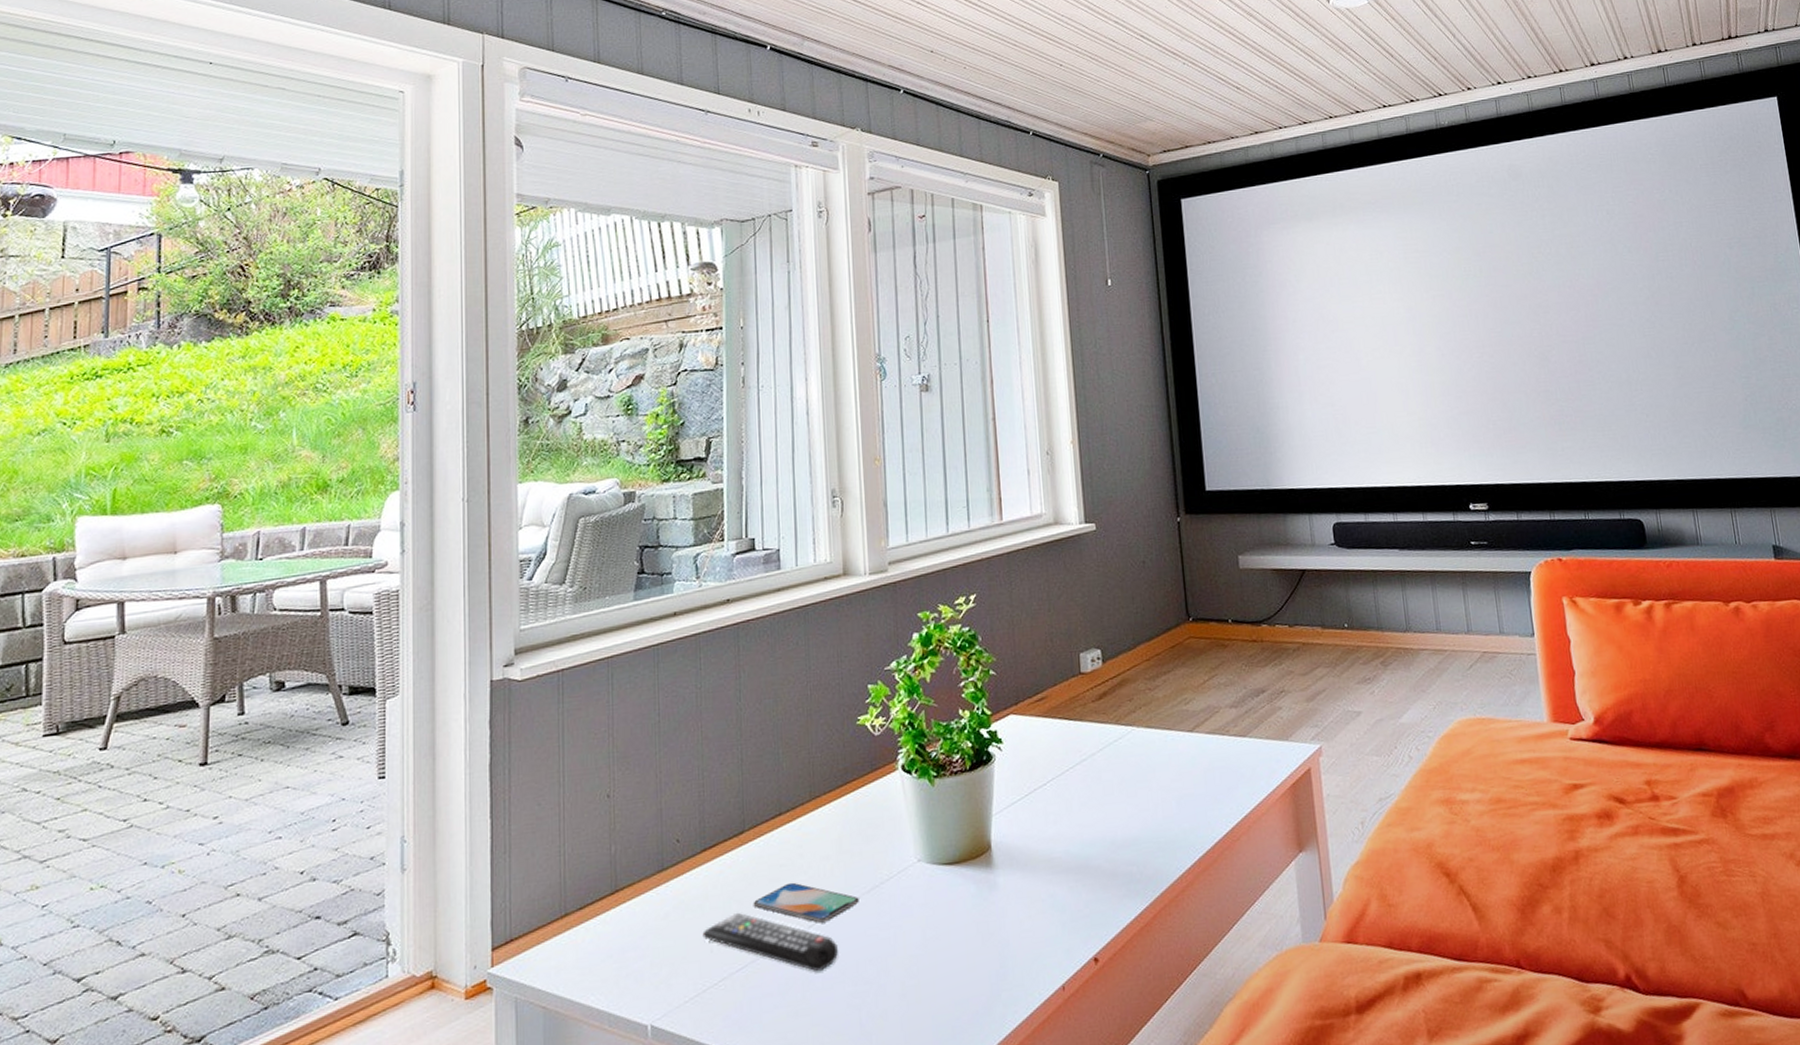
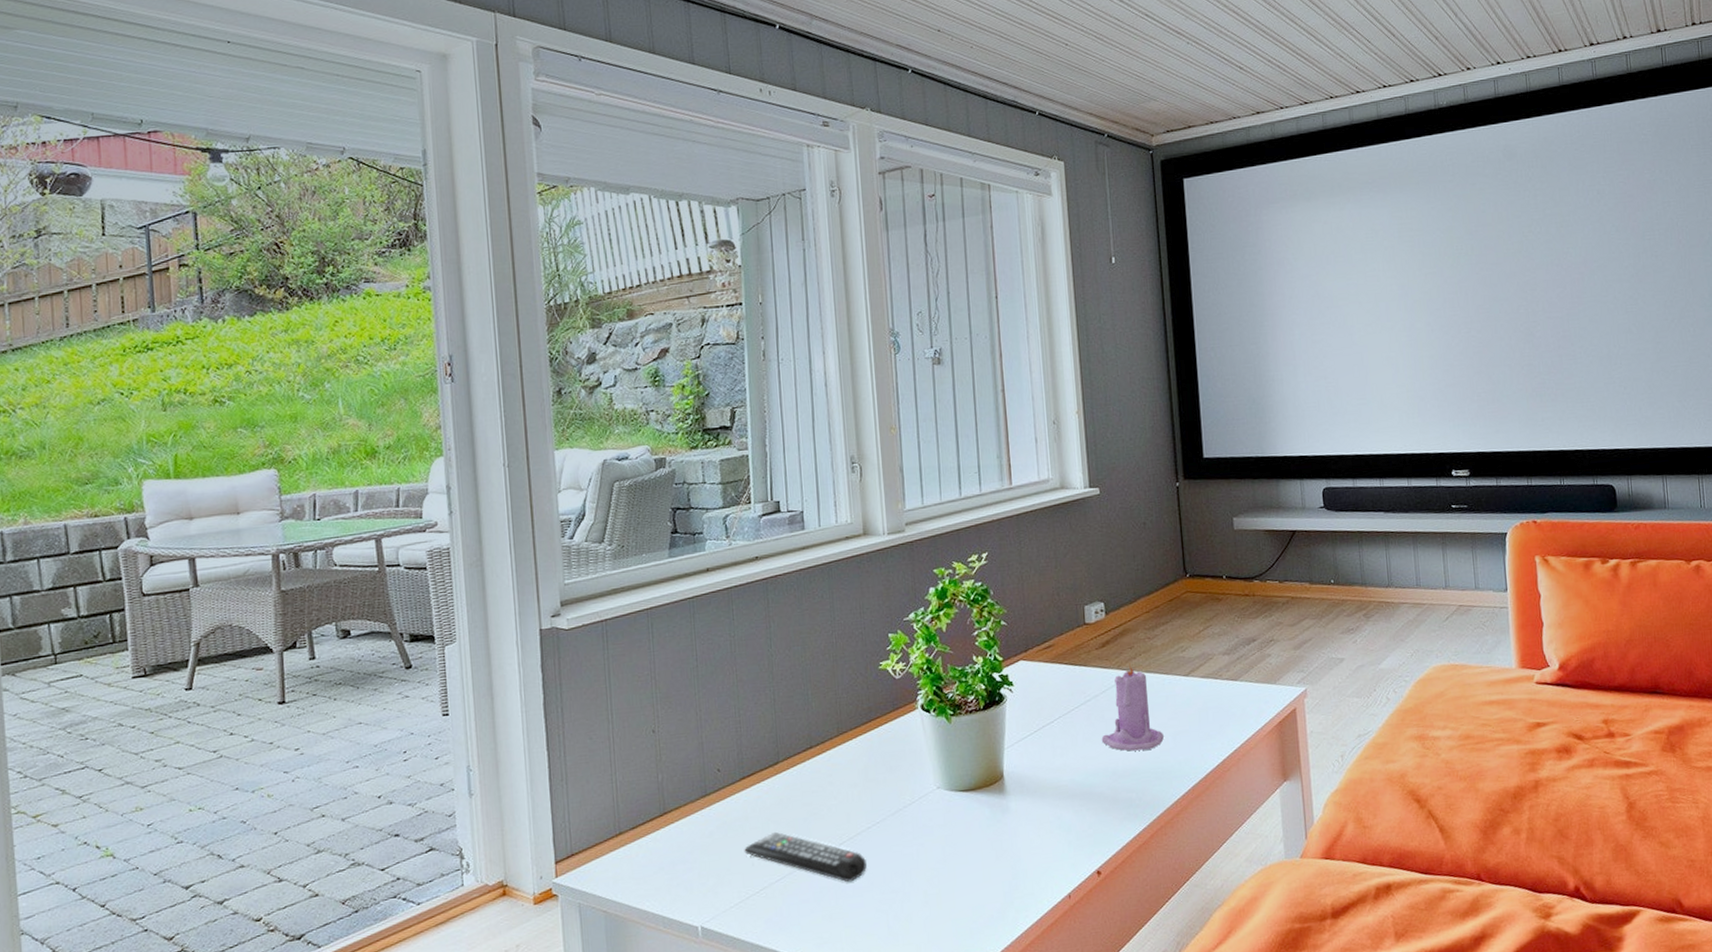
smartphone: present [753,882,859,923] -> none [788,806,885,841]
candle: none [1098,716,1167,818] -> present [1101,662,1164,751]

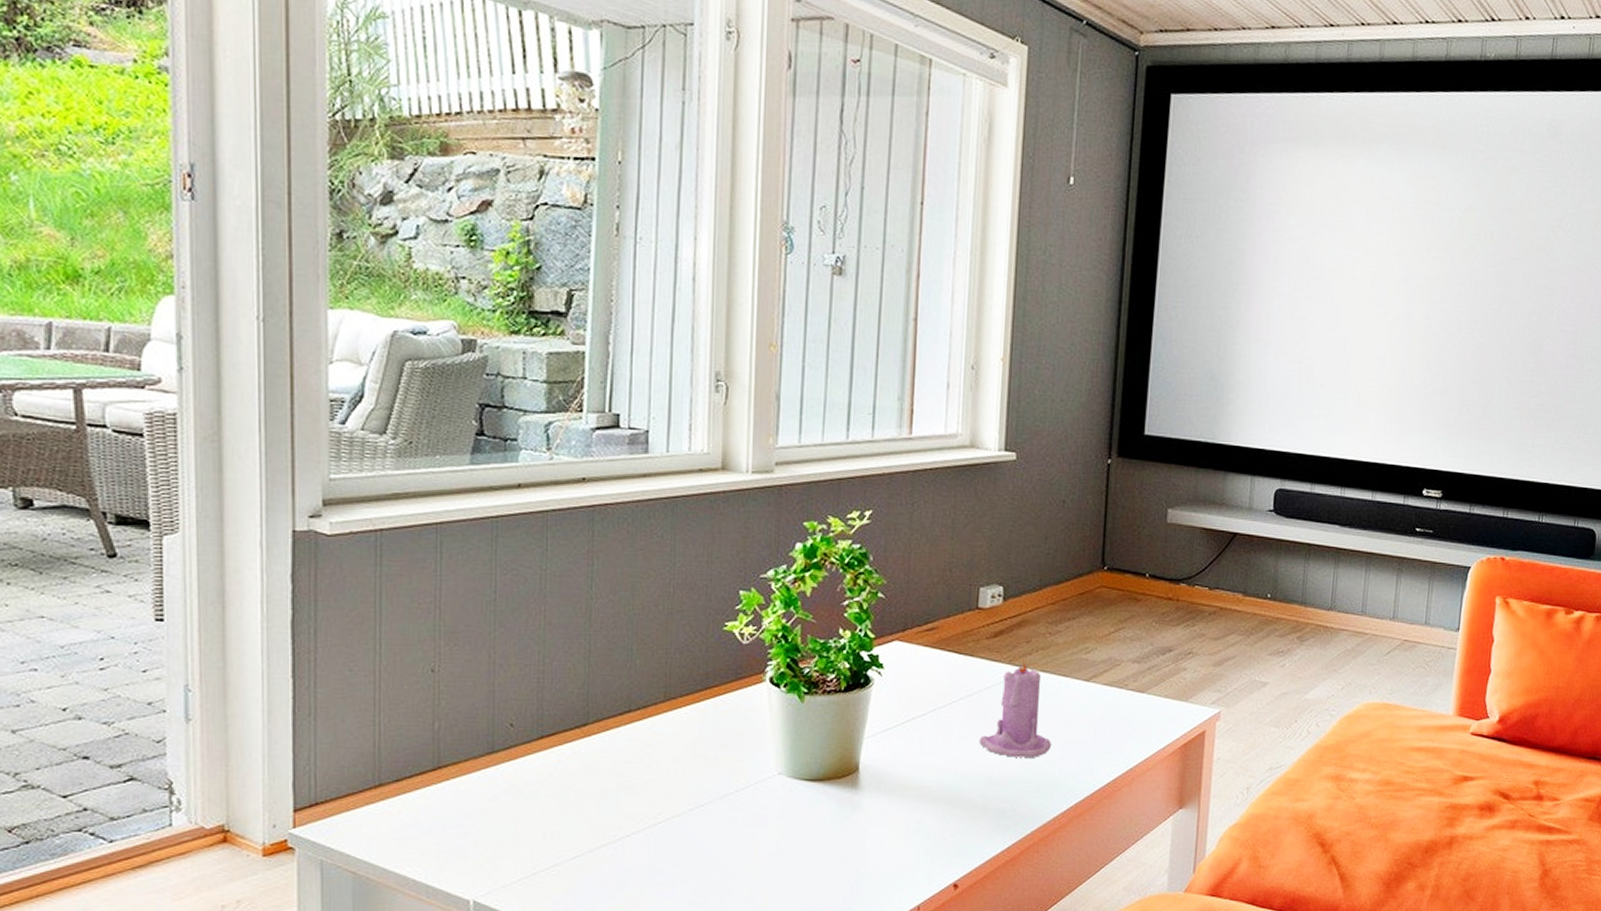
remote control: present [744,831,867,882] -> none [535,802,683,868]

